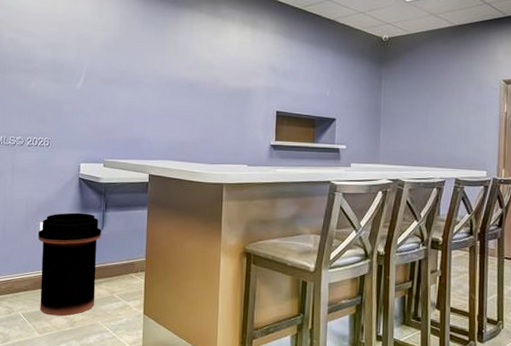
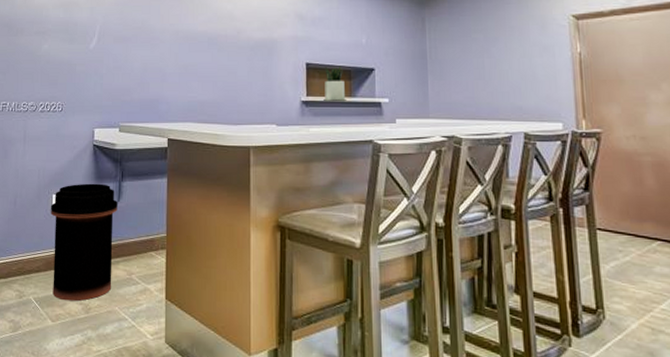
planter: none [290,115,311,147] -> present [324,67,348,102]

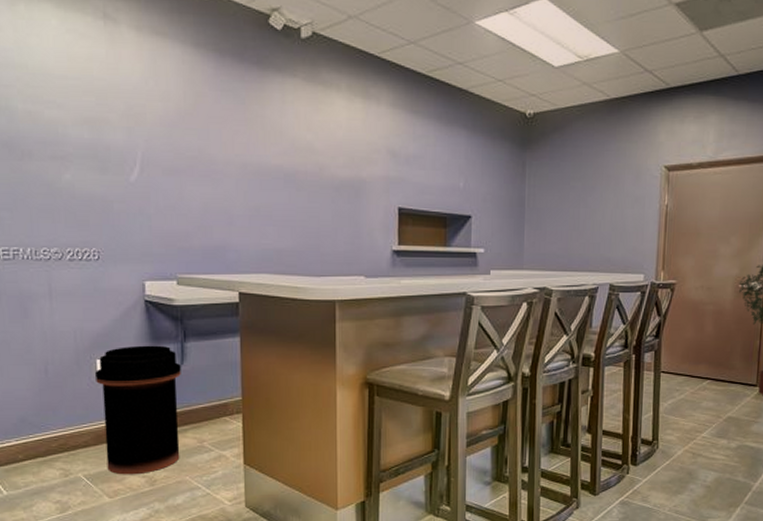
planter: present [324,67,348,102] -> none [417,213,442,252]

